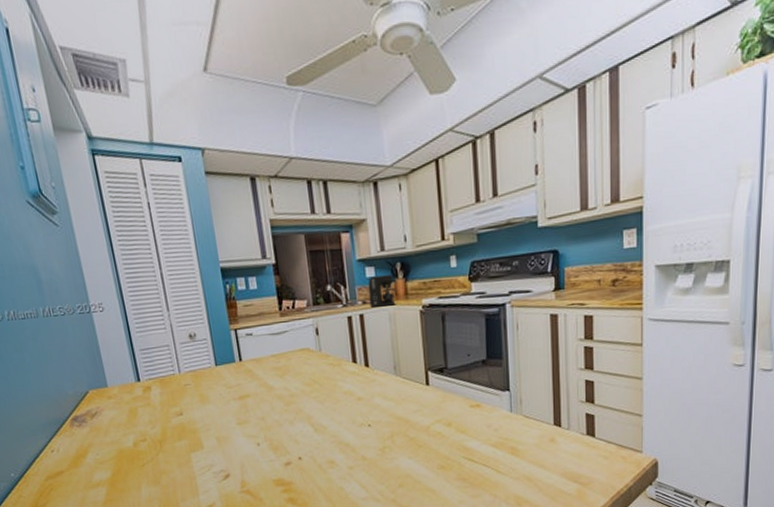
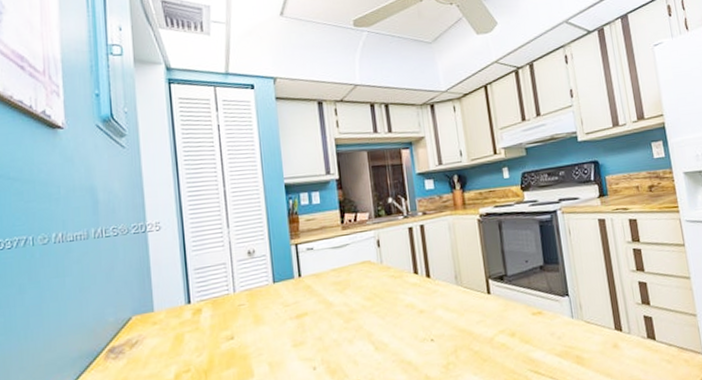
coffee maker: present [368,275,397,307] -> none [427,186,455,218]

